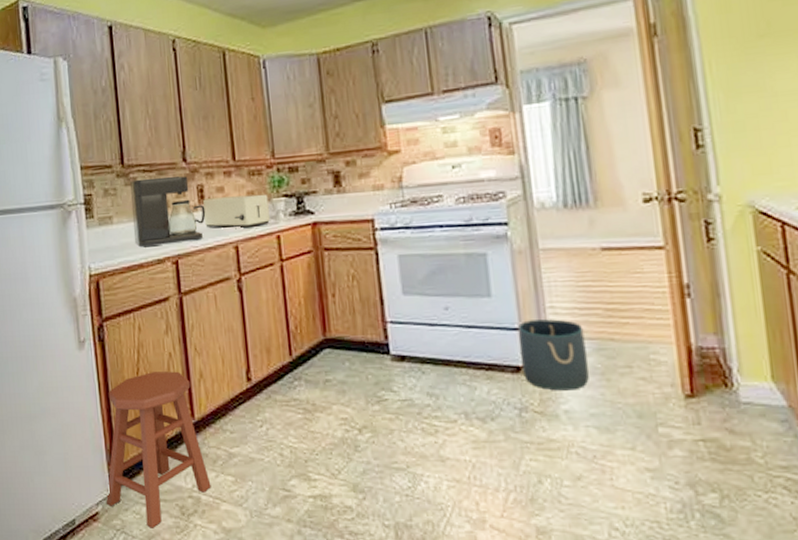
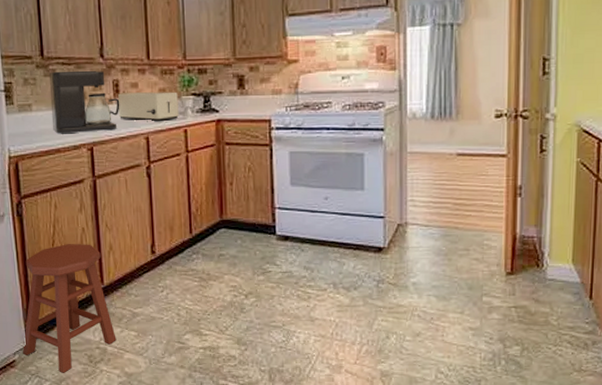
bucket: present [518,319,589,391] -> none [382,210,436,267]

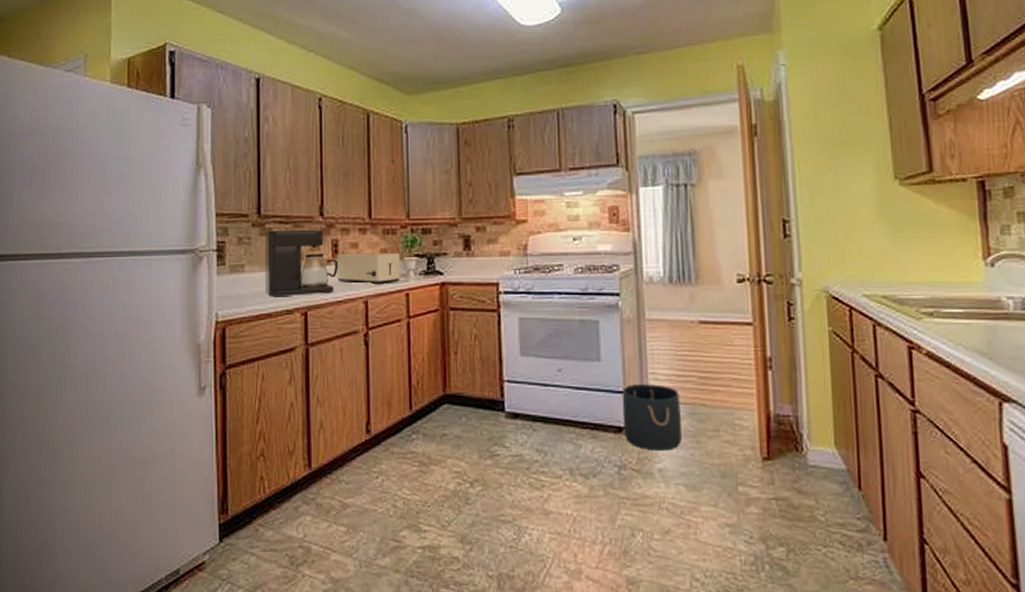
stool: present [22,244,117,373] -> none [213,421,323,578]
bucket: none [382,210,436,267] -> present [622,384,682,451]

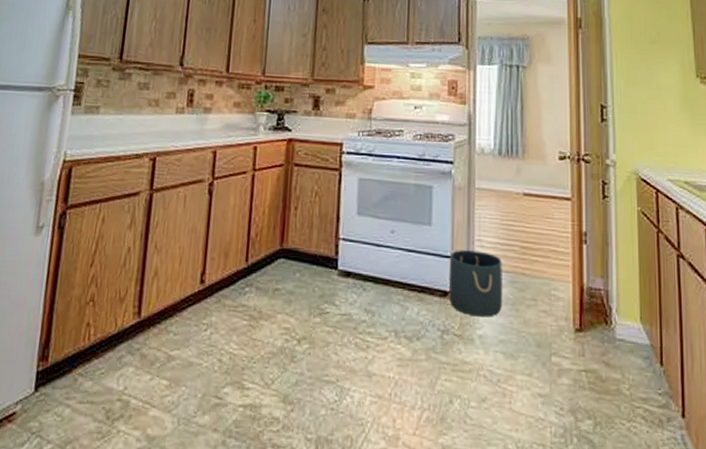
coffee maker: present [264,229,338,297] -> none [116,75,192,141]
toaster: present [337,252,400,285] -> none [189,103,252,136]

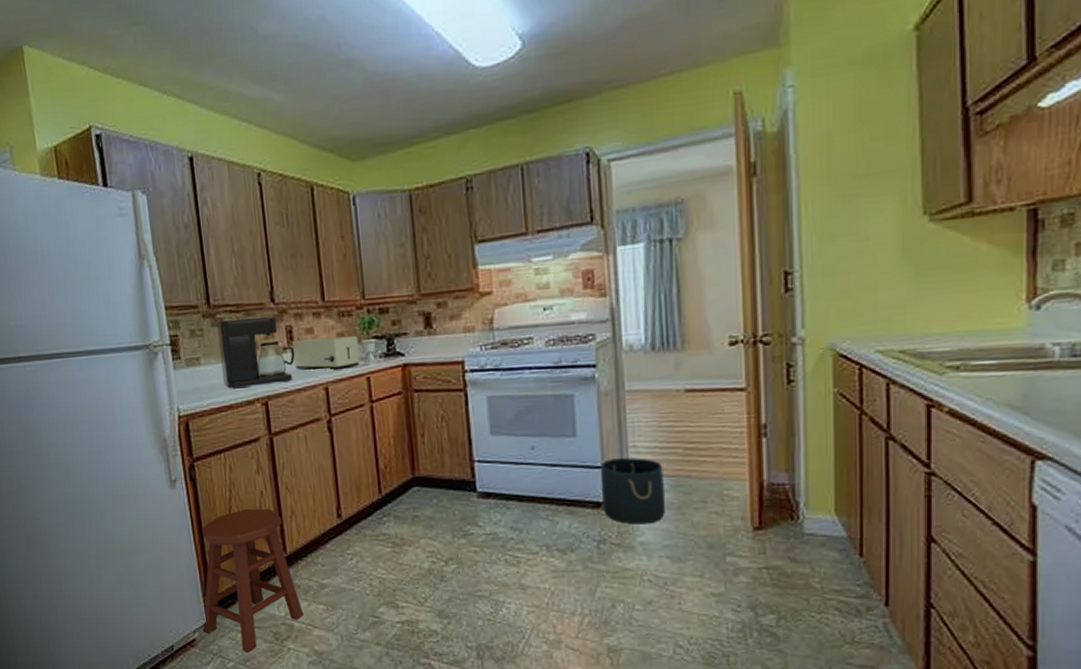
stool: none [26,265,144,433] -> present [201,508,304,652]
coffee maker: none [116,75,192,141] -> present [216,316,295,389]
toaster: none [189,103,252,136] -> present [292,335,360,370]

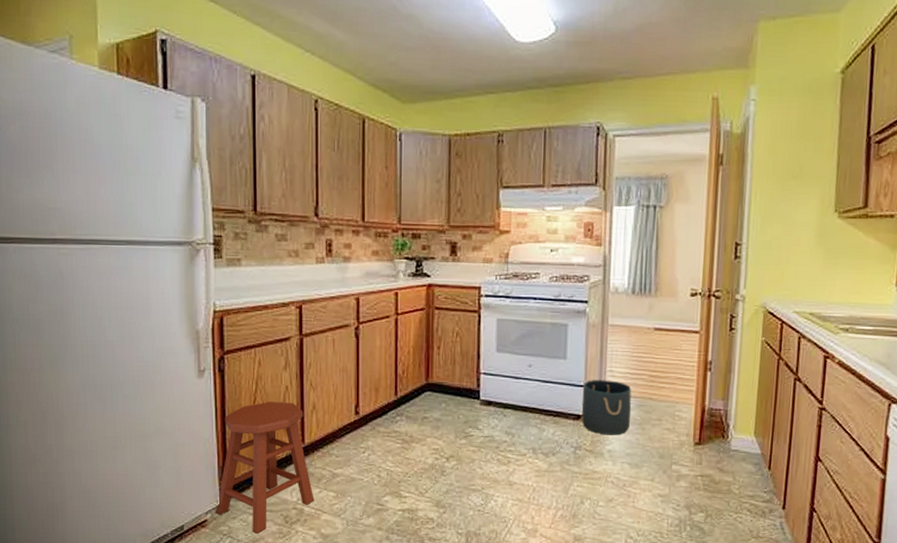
coffee maker: present [216,316,295,389] -> none [260,227,332,291]
toaster: present [292,335,360,370] -> none [331,253,391,284]

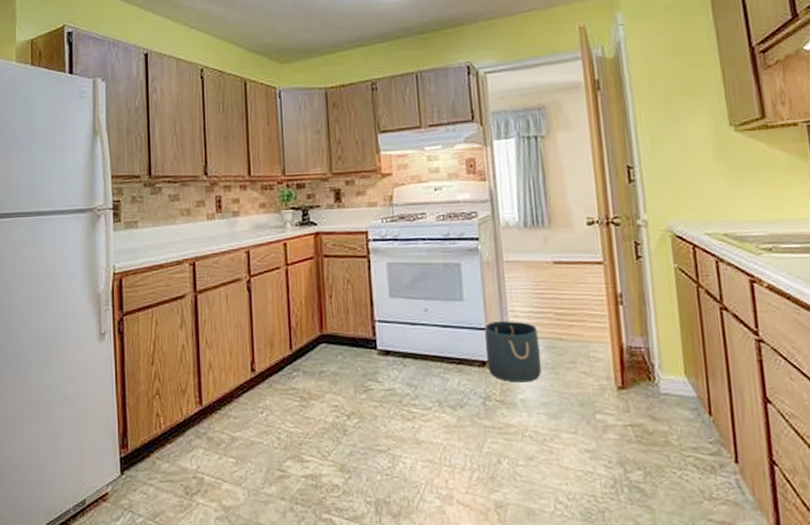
stool: present [215,402,314,534] -> none [115,362,214,507]

